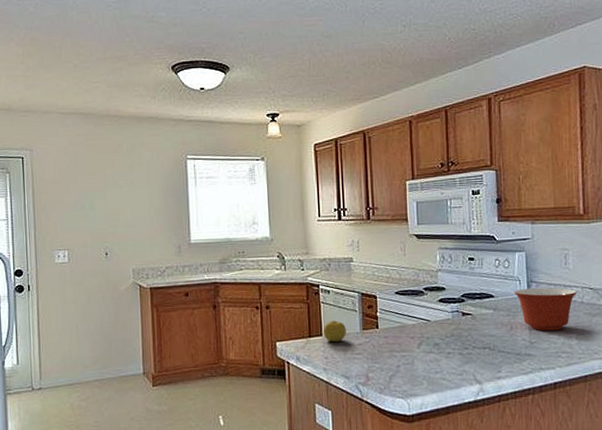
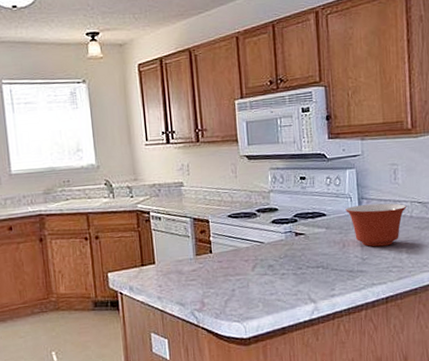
fruit: present [323,320,347,342] -> none [155,247,180,270]

